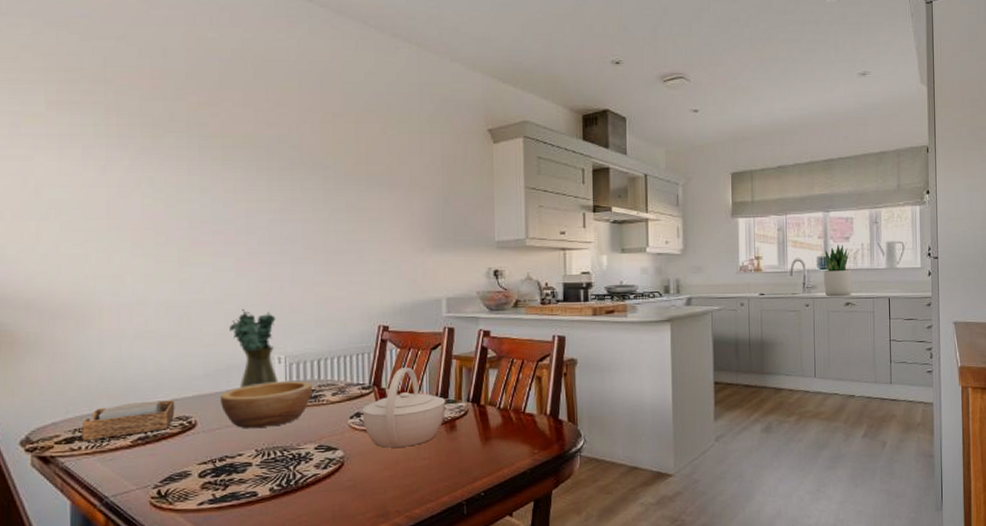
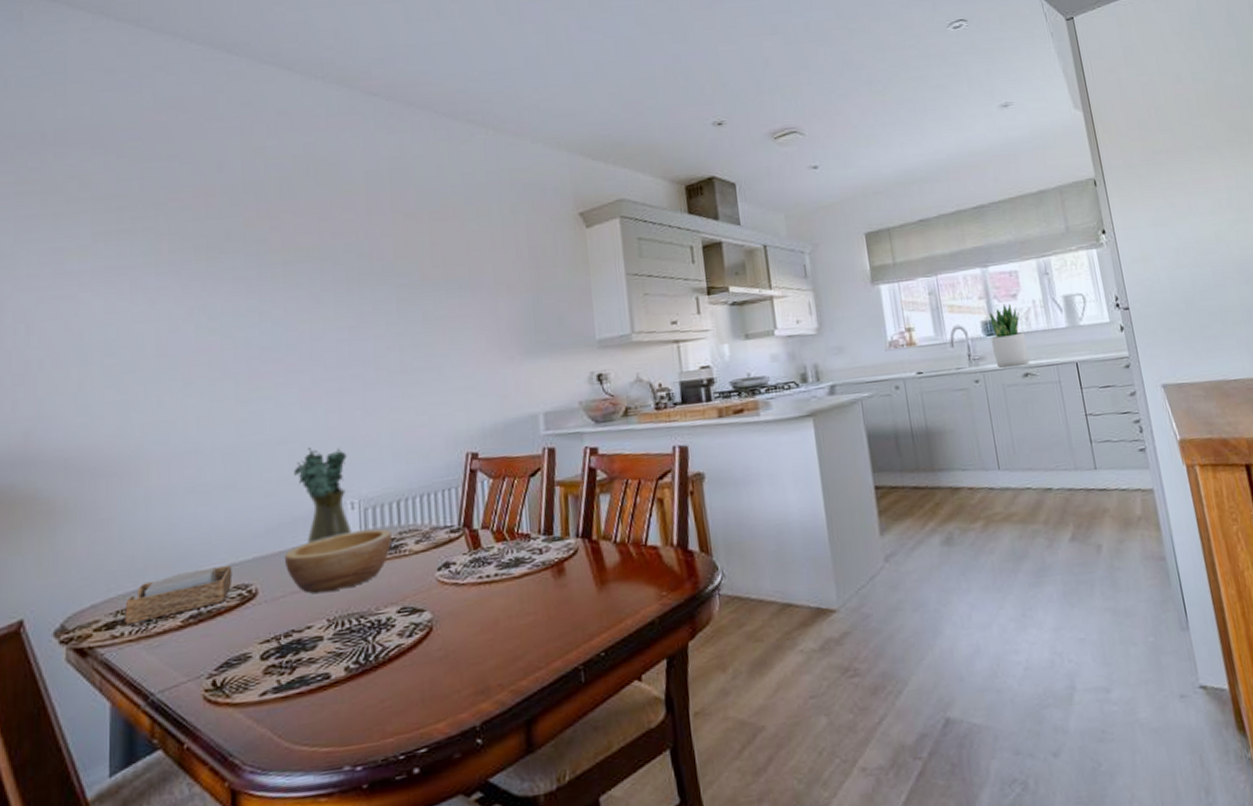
teapot: present [362,367,446,448] -> none [451,501,551,604]

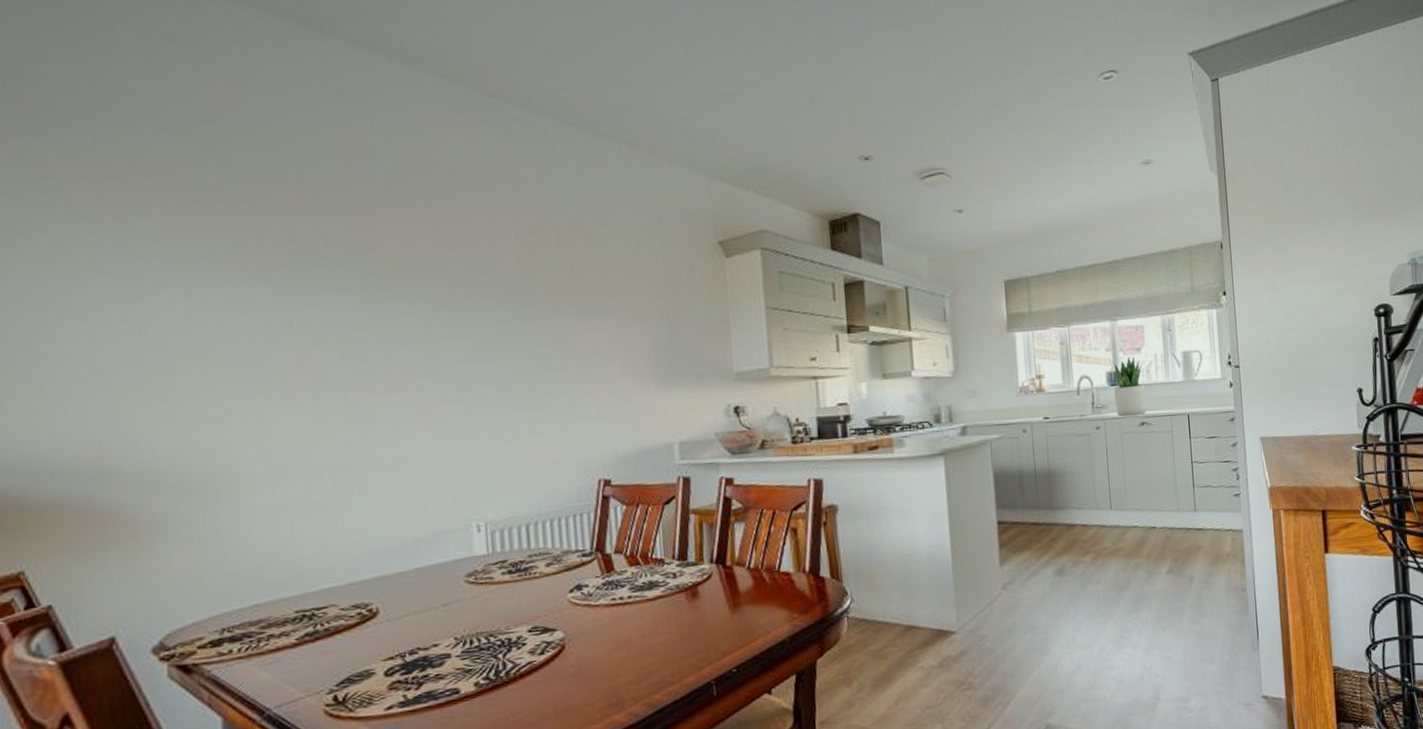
napkin holder: present [125,565,233,625] -> none [231,585,351,642]
bowl: present [284,528,392,594] -> none [406,551,521,614]
vase: present [294,448,352,544] -> none [414,470,479,565]

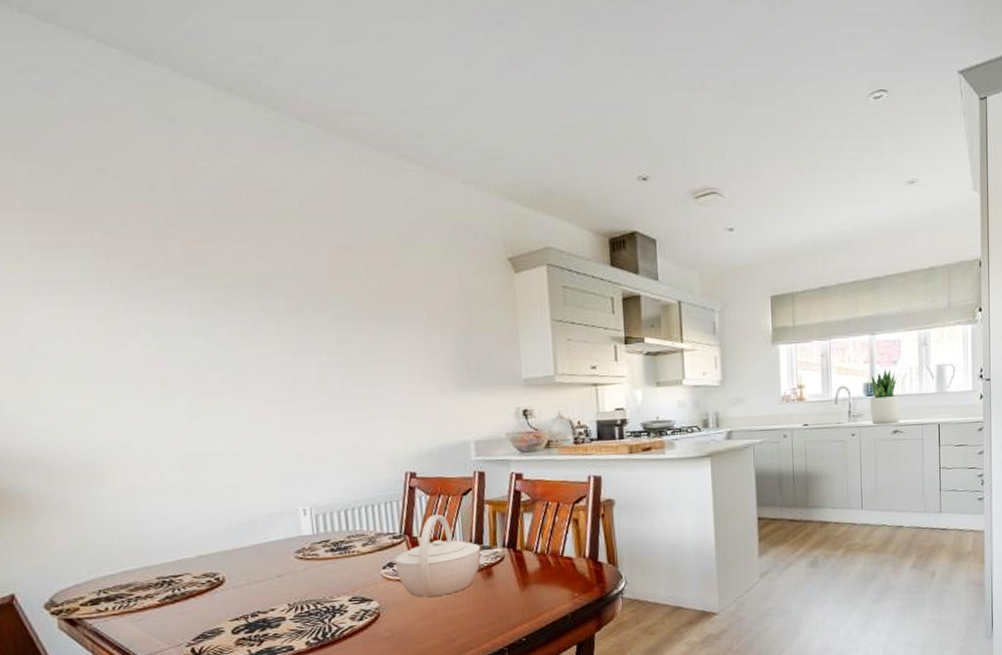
teapot: none [583,527,685,625] -> present [394,514,481,597]

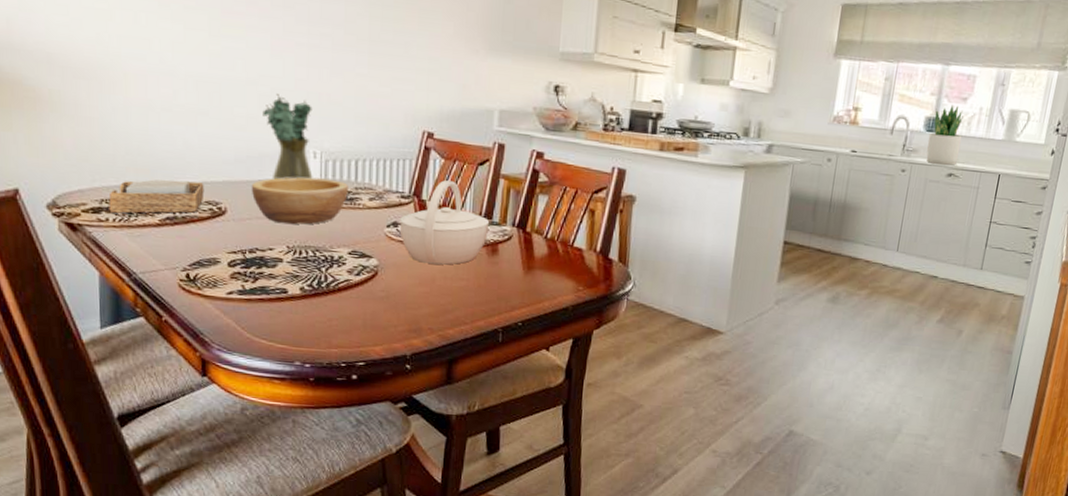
napkin holder: none [106,557,201,601] -> present [108,179,205,214]
bowl: none [246,532,342,584] -> present [251,177,348,225]
vase: none [249,461,306,542] -> present [263,94,313,180]

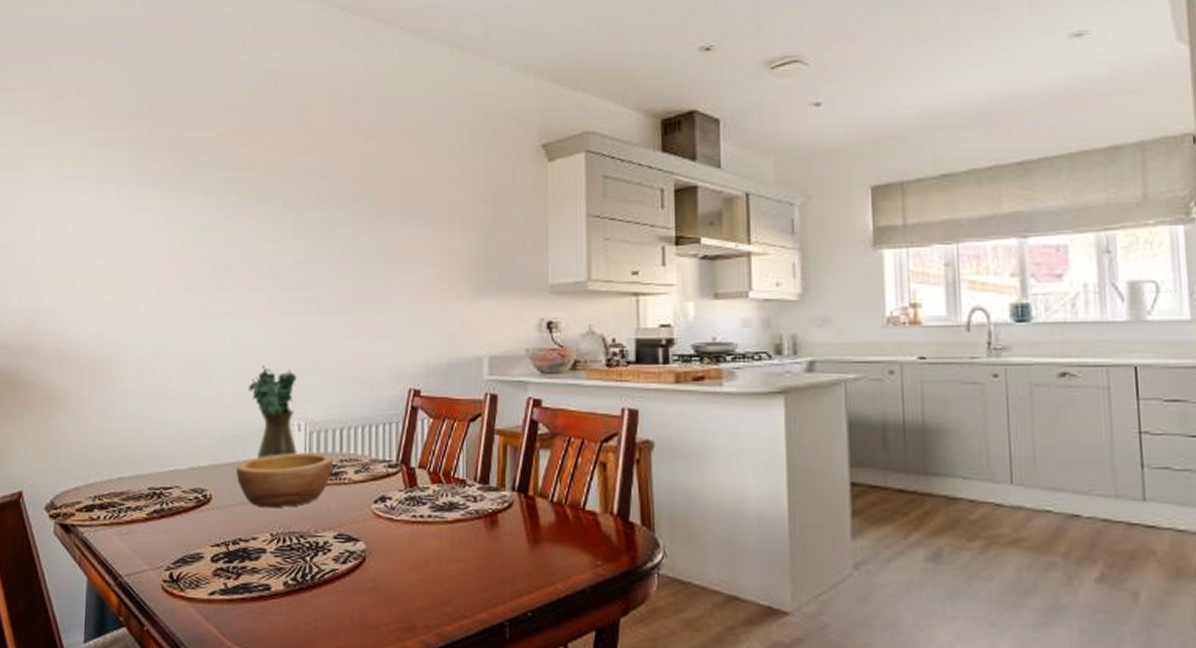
napkin holder: present [108,179,205,214] -> none [101,468,191,510]
teapot: present [399,180,490,265] -> none [387,443,486,544]
planter: present [926,104,963,166] -> none [1020,284,1070,364]

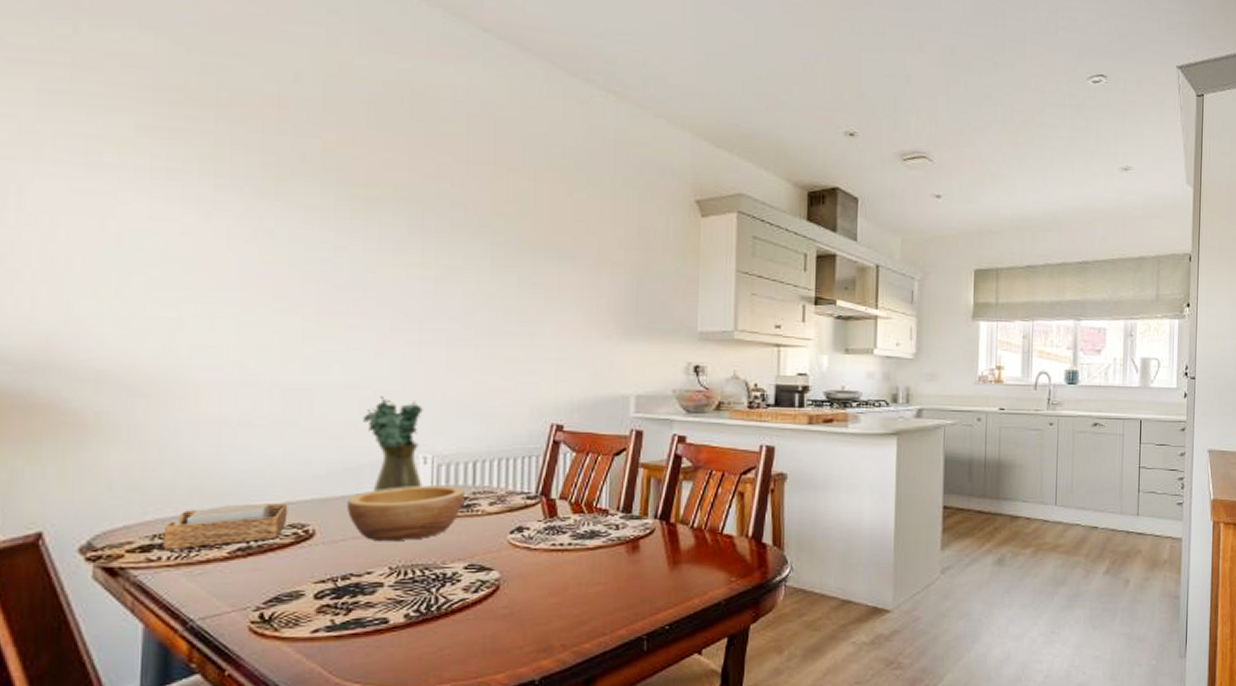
napkin holder: none [101,468,191,510] -> present [163,503,288,549]

